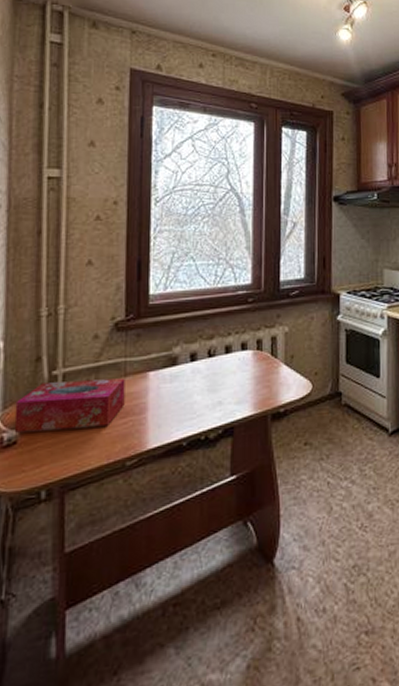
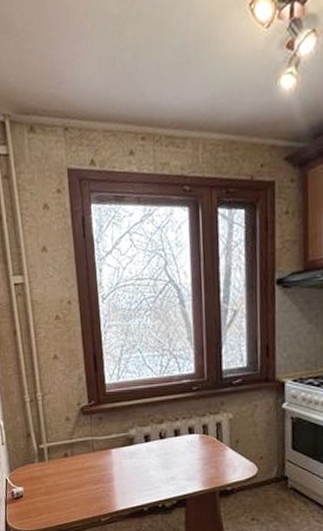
tissue box: present [14,378,125,433] -> none [17,453,96,490]

